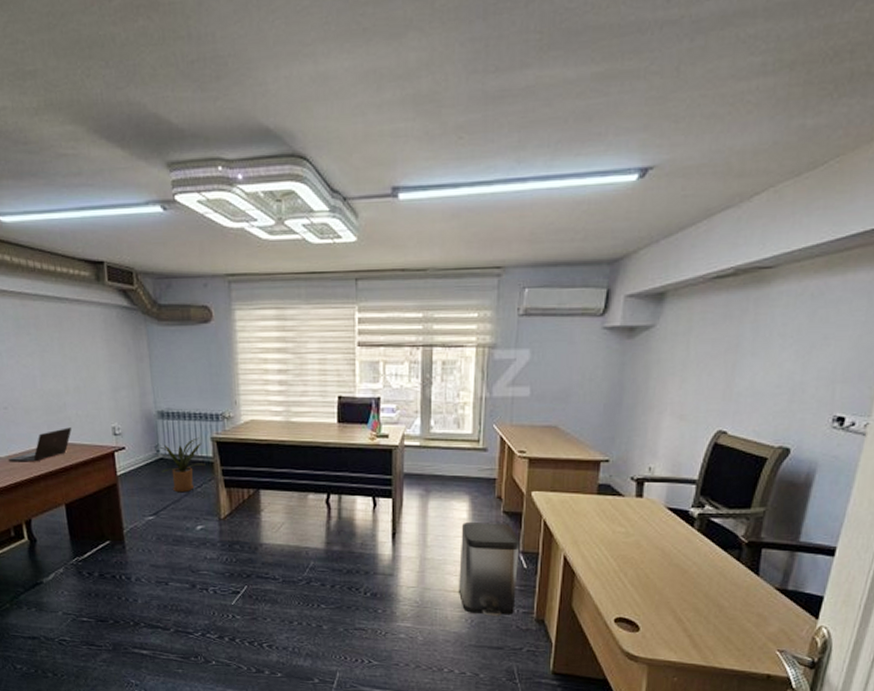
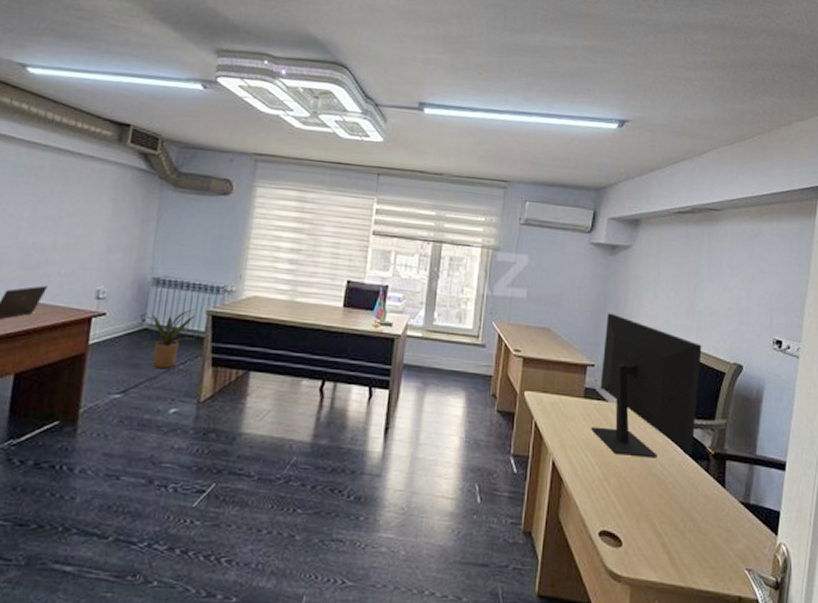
pedal bin: present [459,523,520,616] -> none [448,420,512,527]
monitor: none [606,404,739,550] -> present [591,313,702,458]

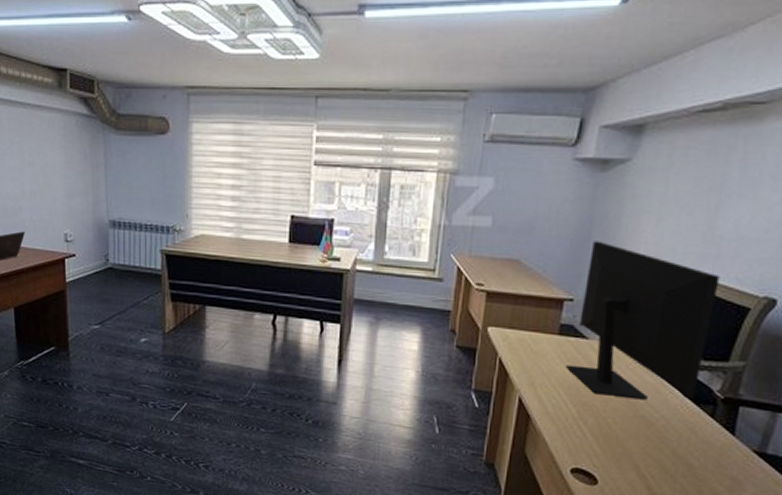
house plant: present [142,309,196,369] -> none [107,249,155,304]

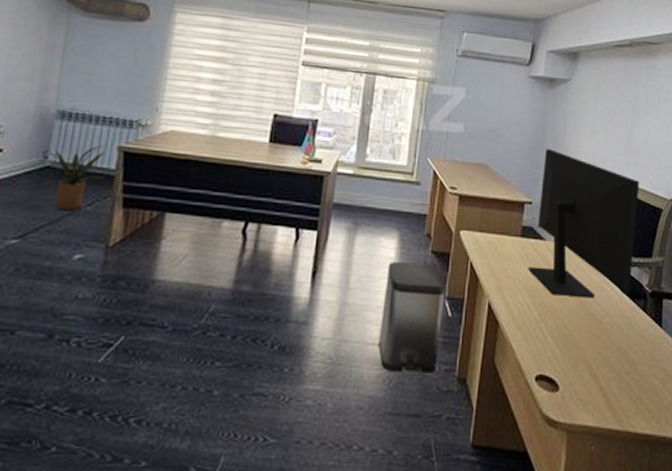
house plant: none [107,249,155,304] -> present [43,145,106,211]
pedal bin: none [405,354,473,456] -> present [378,262,446,375]

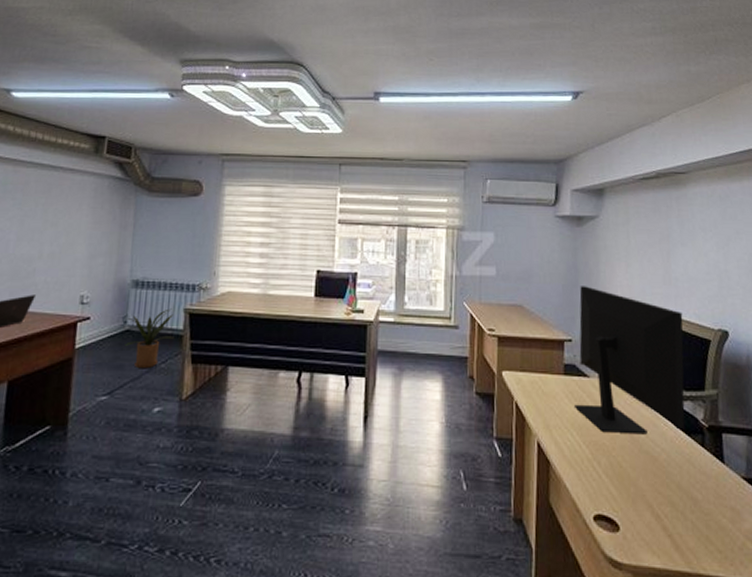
pedal bin: present [378,262,446,375] -> none [433,405,494,516]

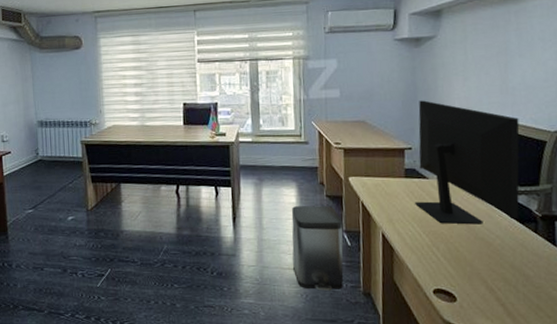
house plant: present [124,308,176,369] -> none [37,141,77,189]
pedal bin: none [433,405,494,516] -> present [291,205,344,291]

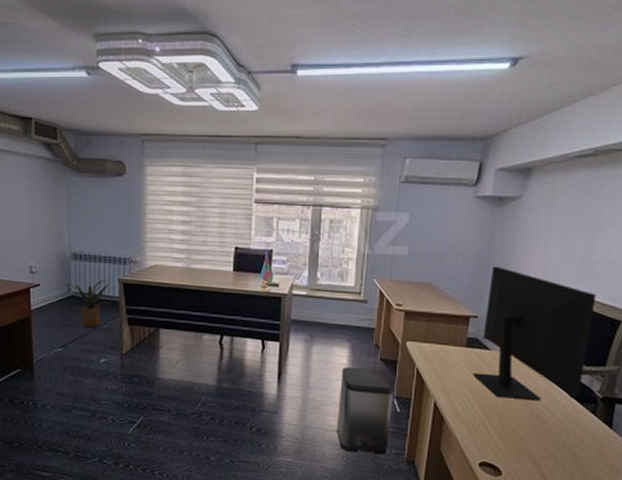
house plant: none [37,141,77,189] -> present [69,278,113,328]

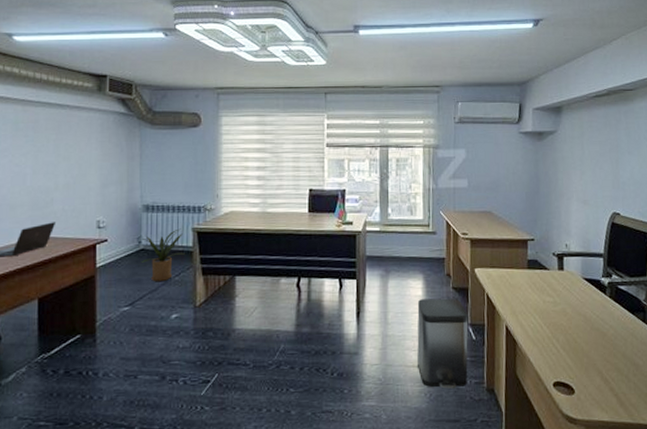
monitor: present [473,266,596,401] -> none [537,192,630,315]

